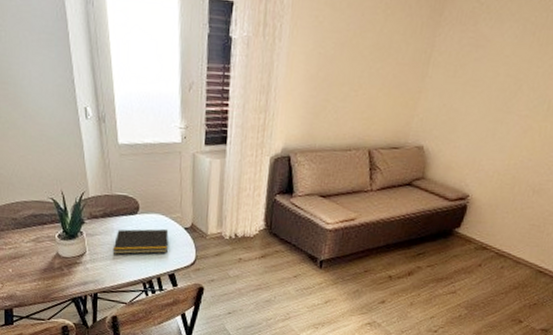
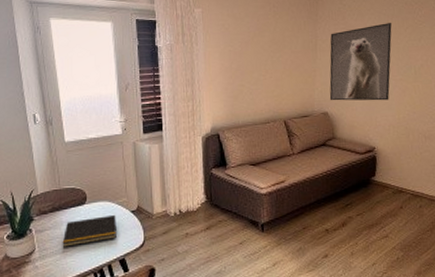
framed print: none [429,36,538,141] -> present [329,23,392,101]

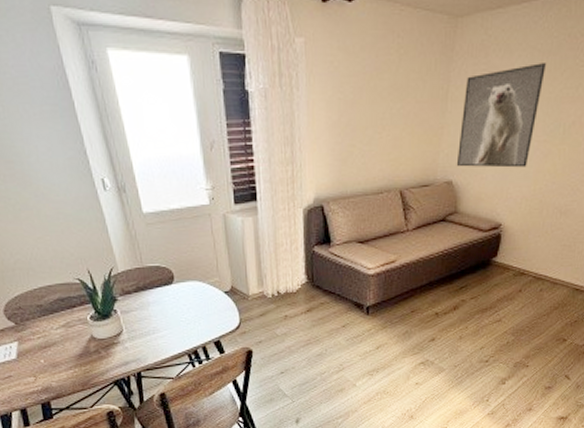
notepad: present [62,214,116,247] -> none [151,295,210,328]

